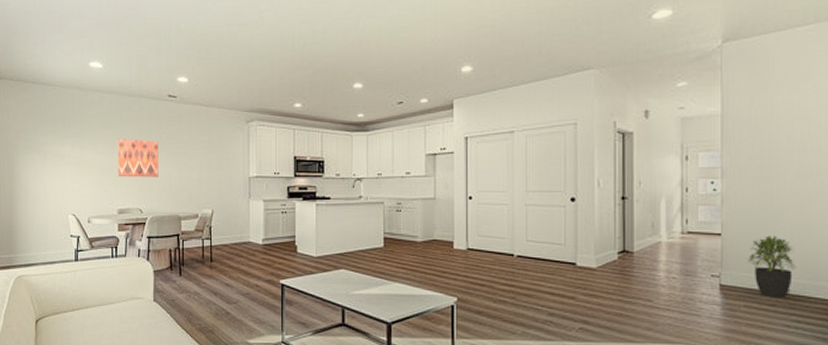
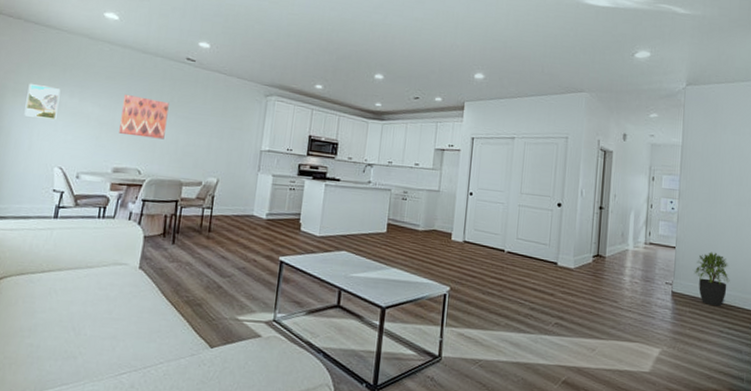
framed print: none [36,139,63,171] -> present [24,83,61,120]

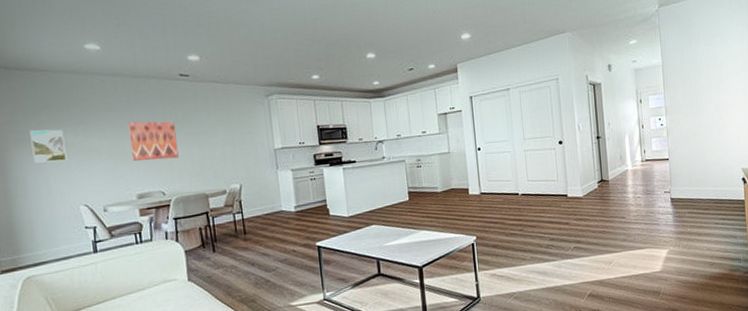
potted plant: present [694,252,730,307] -> none [687,156,719,204]

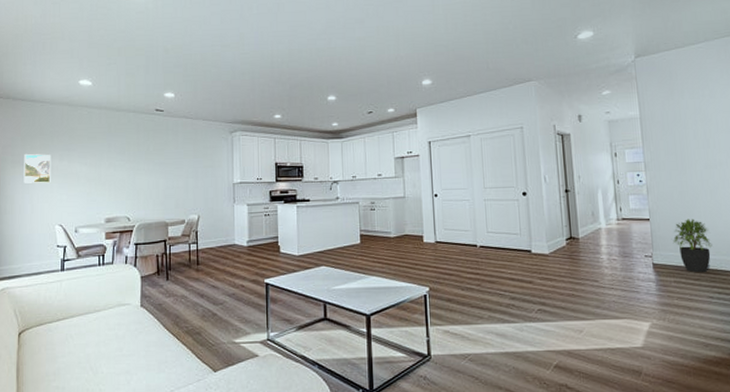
wall art: present [128,121,179,161] -> none [106,151,146,187]
potted plant: none [687,156,719,204] -> present [672,218,712,273]

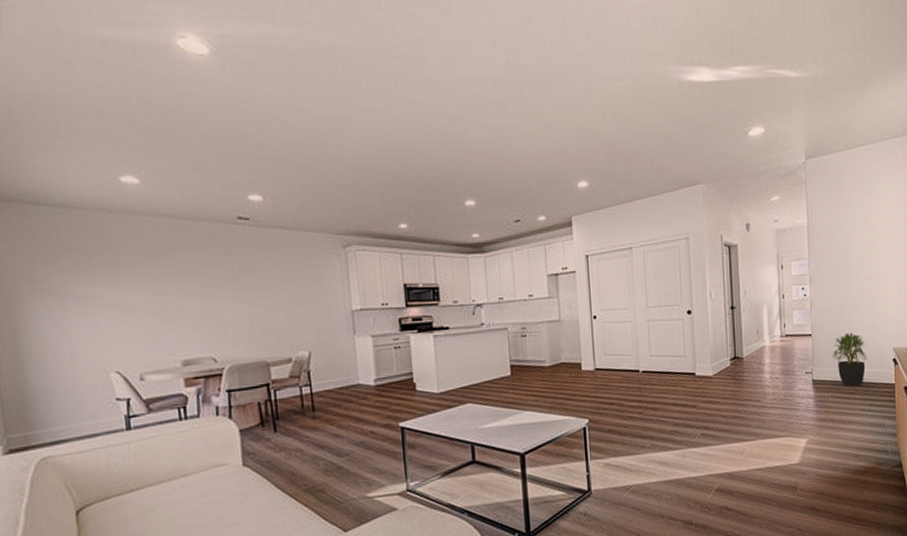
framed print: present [23,153,51,184] -> none [48,278,96,319]

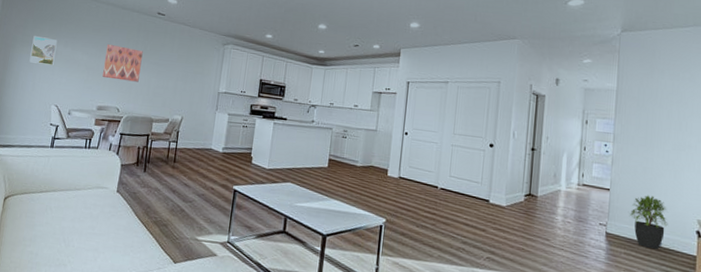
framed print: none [48,278,96,319] -> present [29,35,58,65]
wall art: none [173,272,235,321] -> present [102,44,143,82]

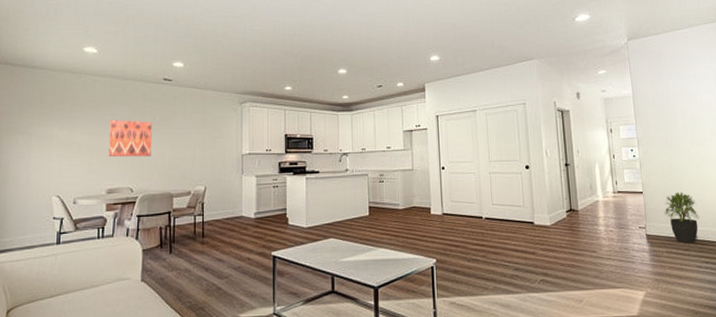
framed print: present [29,35,58,65] -> none [19,121,51,152]

